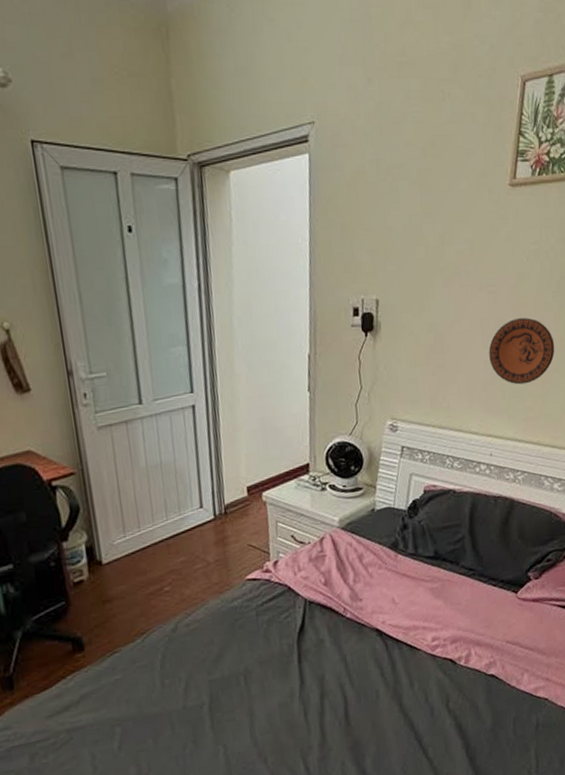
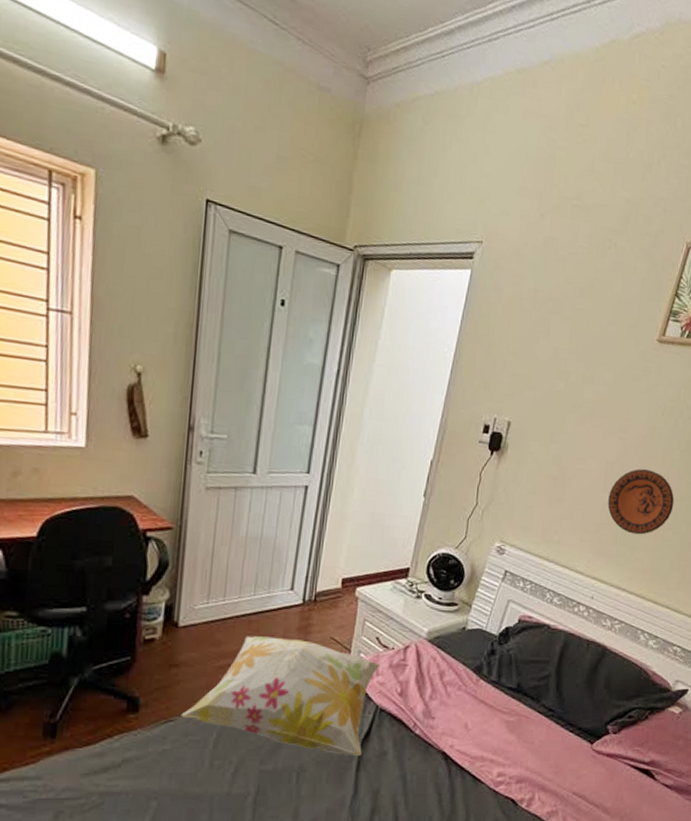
decorative pillow: none [124,552,301,652] -> present [181,636,381,755]

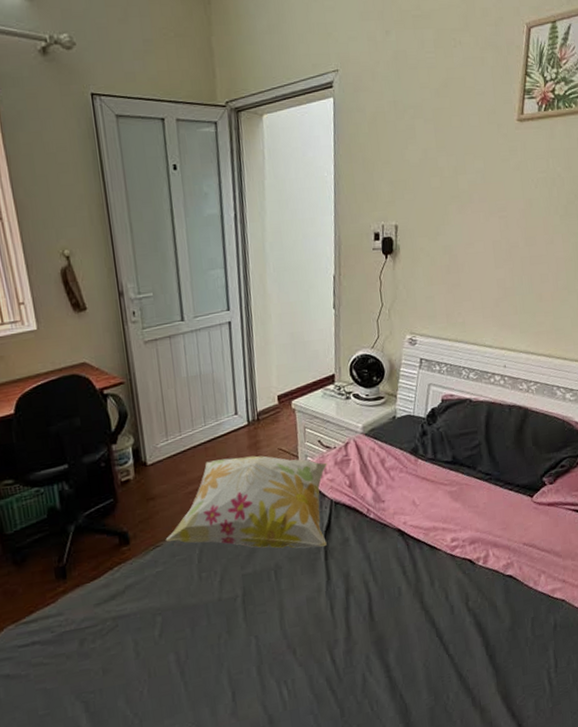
decorative plate: present [607,468,675,535] -> none [501,239,564,302]

